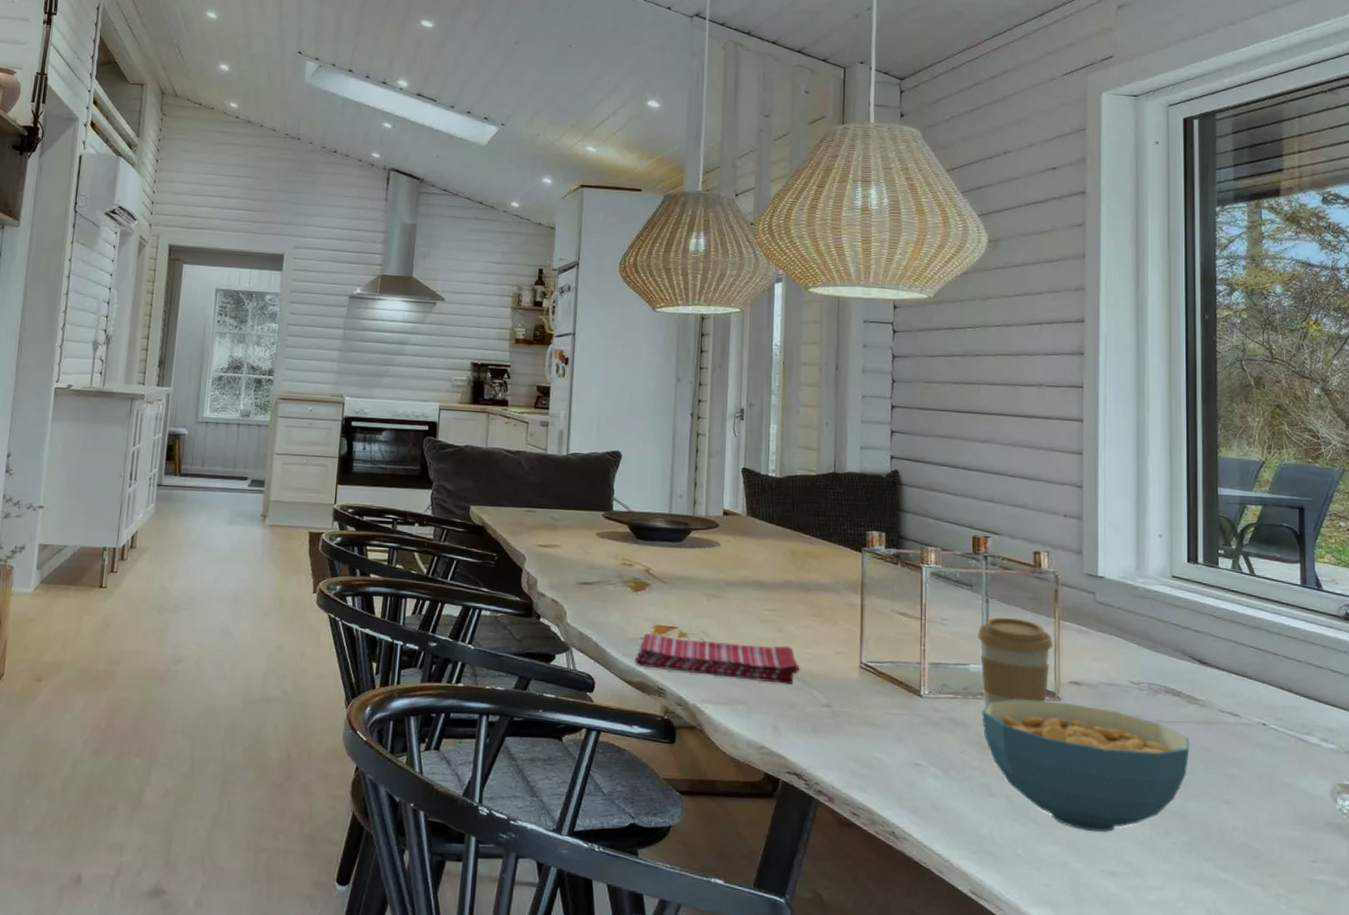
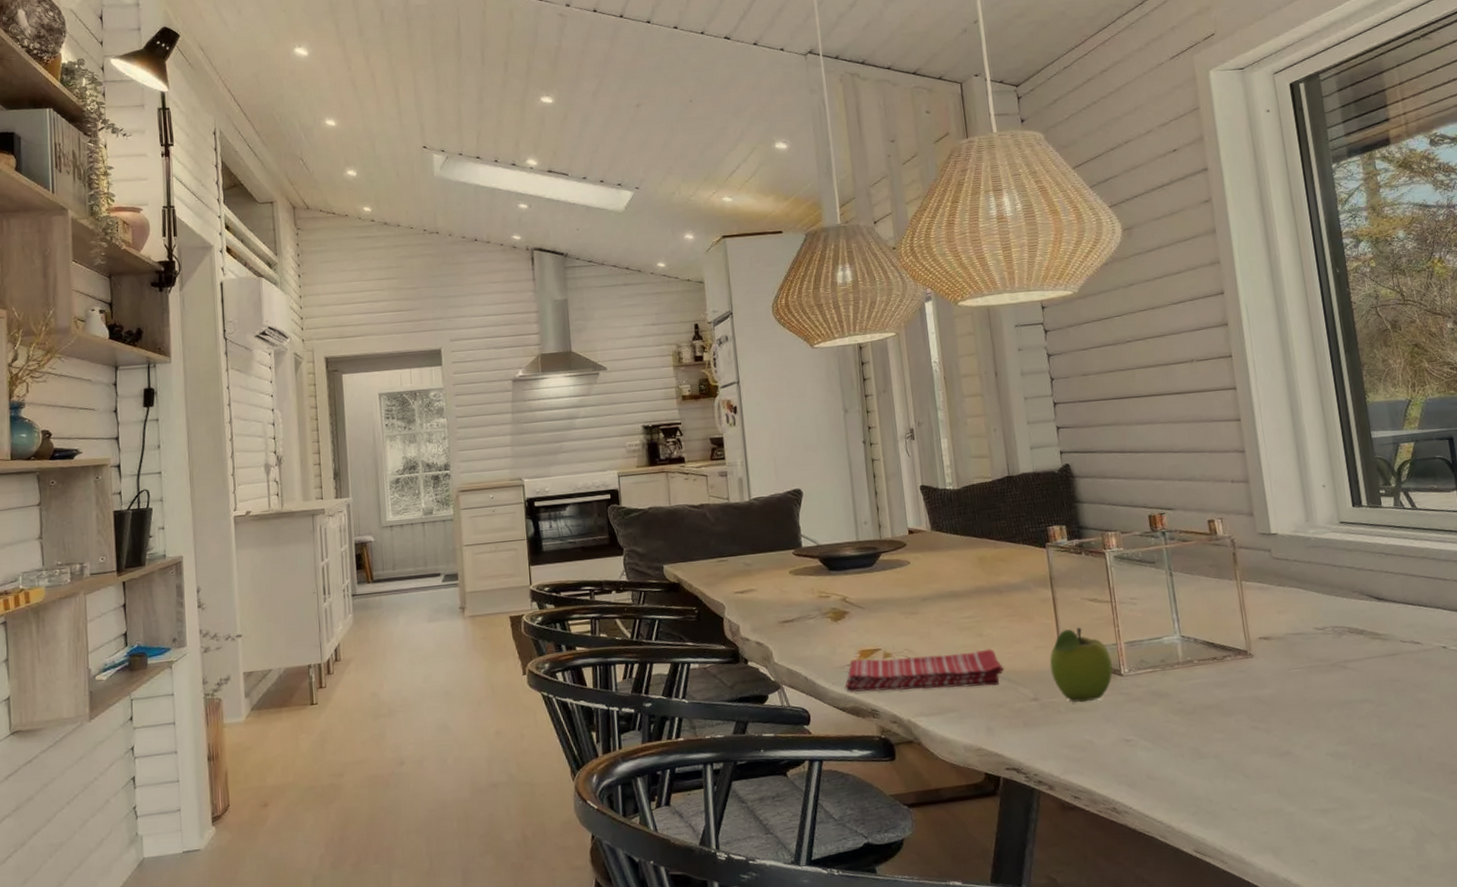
fruit: none [847,639,914,718] -> present [1049,627,1113,703]
coffee cup: present [978,617,1054,707] -> none [1166,586,1240,675]
cereal bowl: present [982,699,1190,832] -> none [1181,658,1380,776]

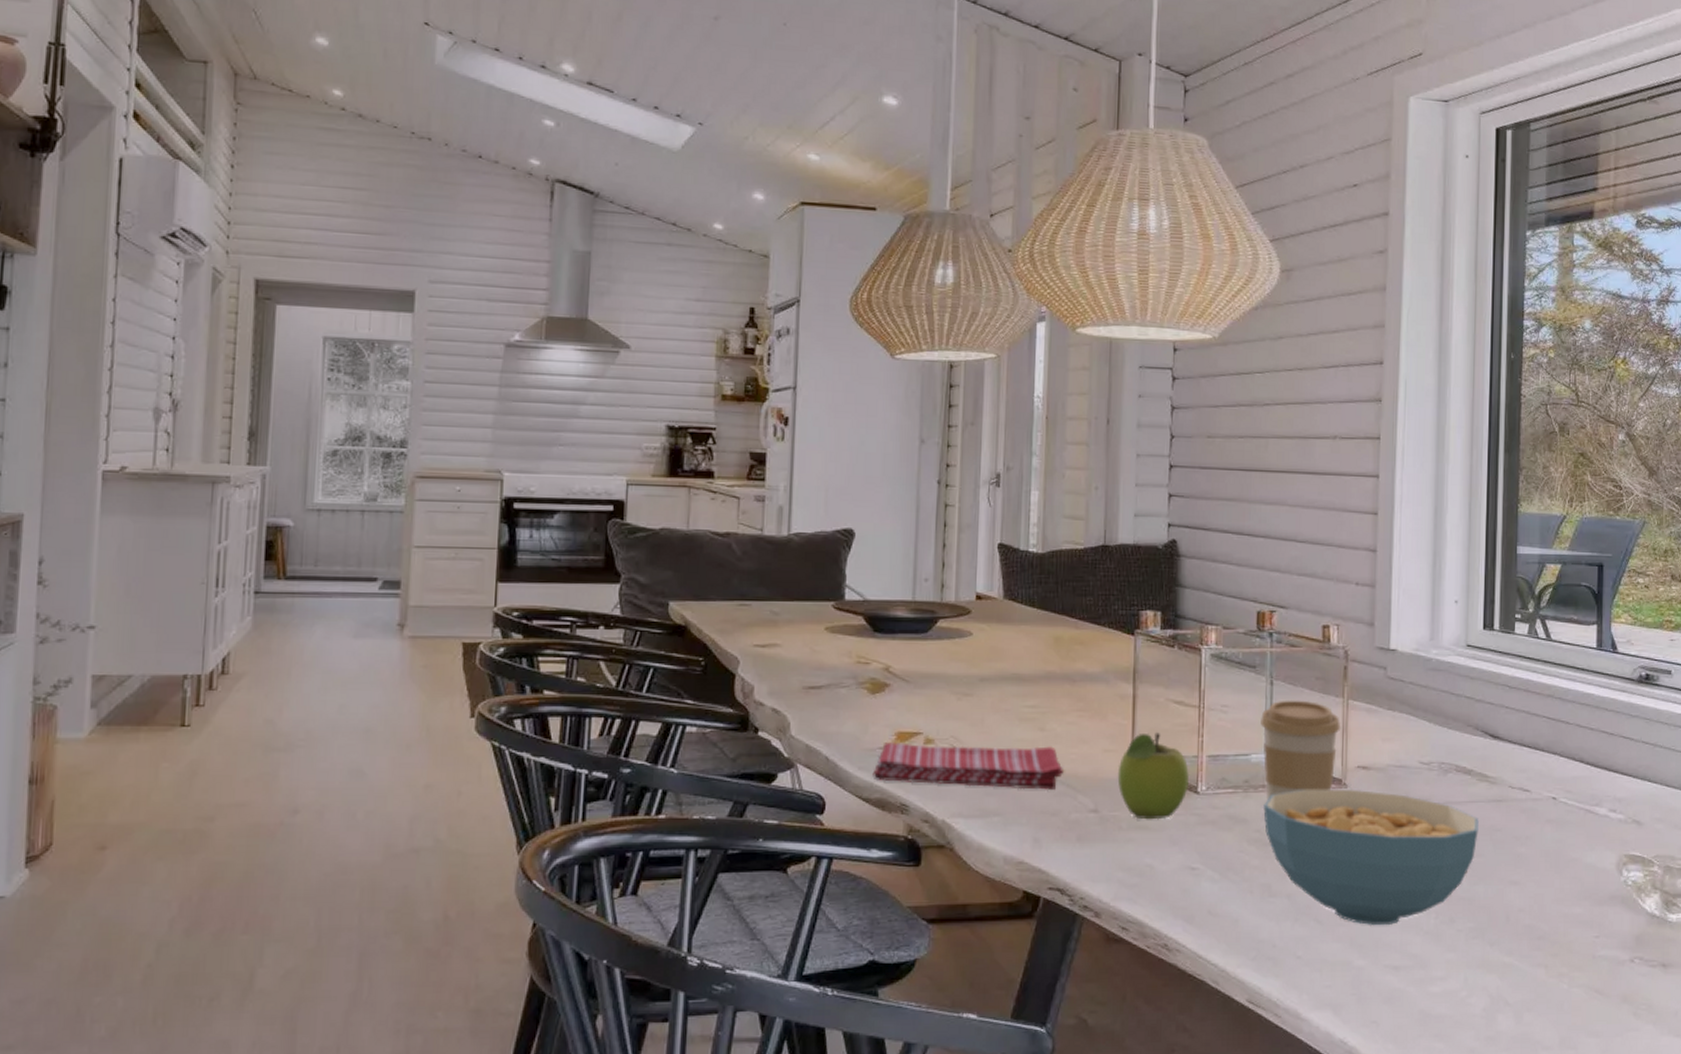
coffee cup: none [1166,586,1240,675] -> present [1260,700,1341,800]
cereal bowl: none [1181,658,1380,776] -> present [1263,789,1479,926]

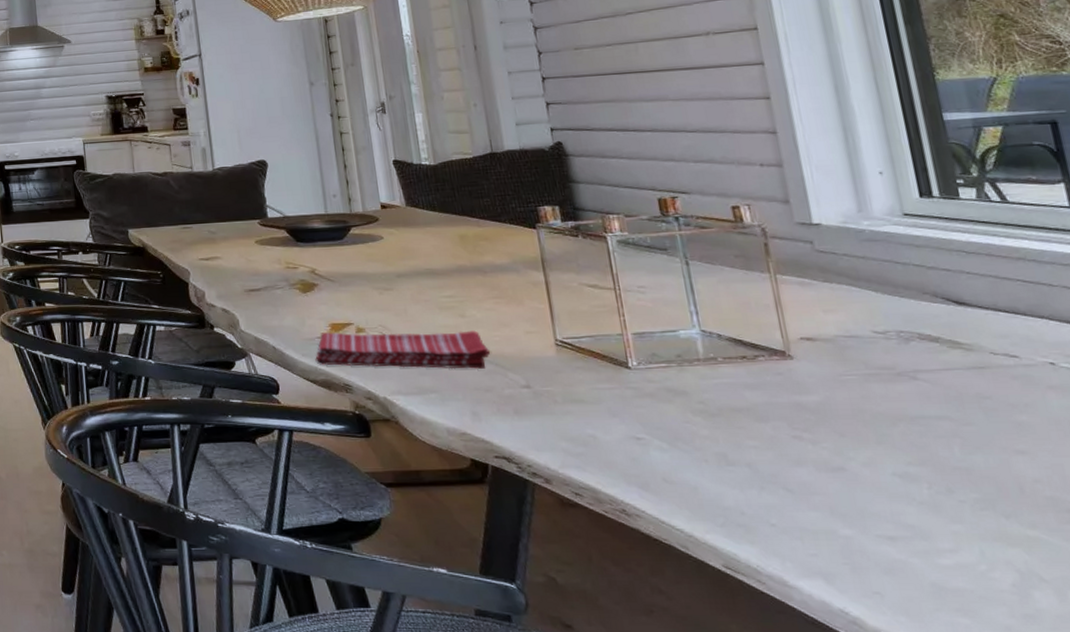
fruit: present [1117,732,1190,820] -> none [543,314,619,394]
coffee cup: present [1260,700,1341,800] -> none [682,277,776,373]
cereal bowl: present [1263,789,1479,926] -> none [702,360,963,496]

